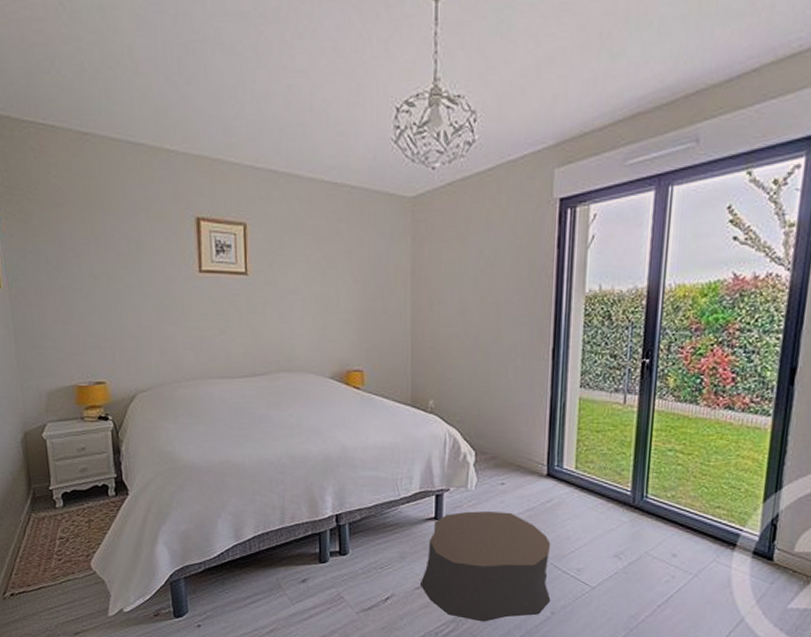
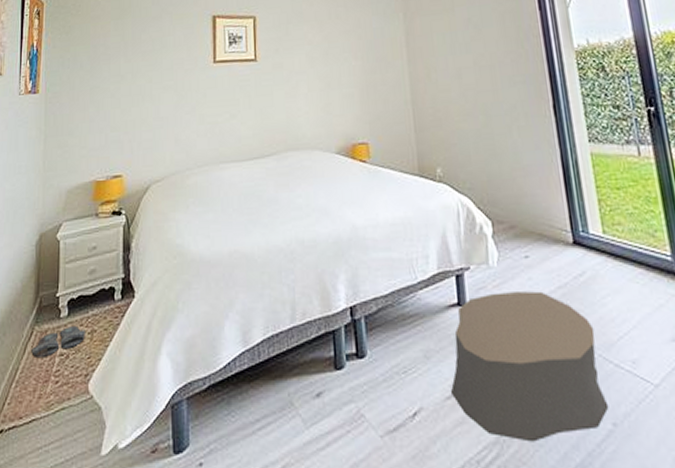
slippers: none [31,514,83,540] -> present [31,325,85,359]

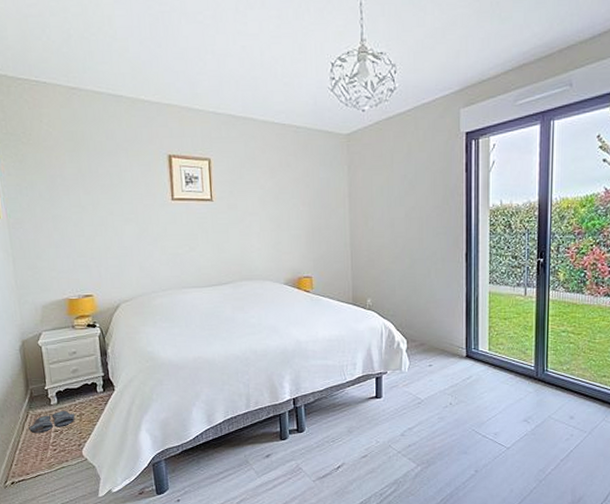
pouf: present [451,291,609,442] -> none [366,389,474,482]

